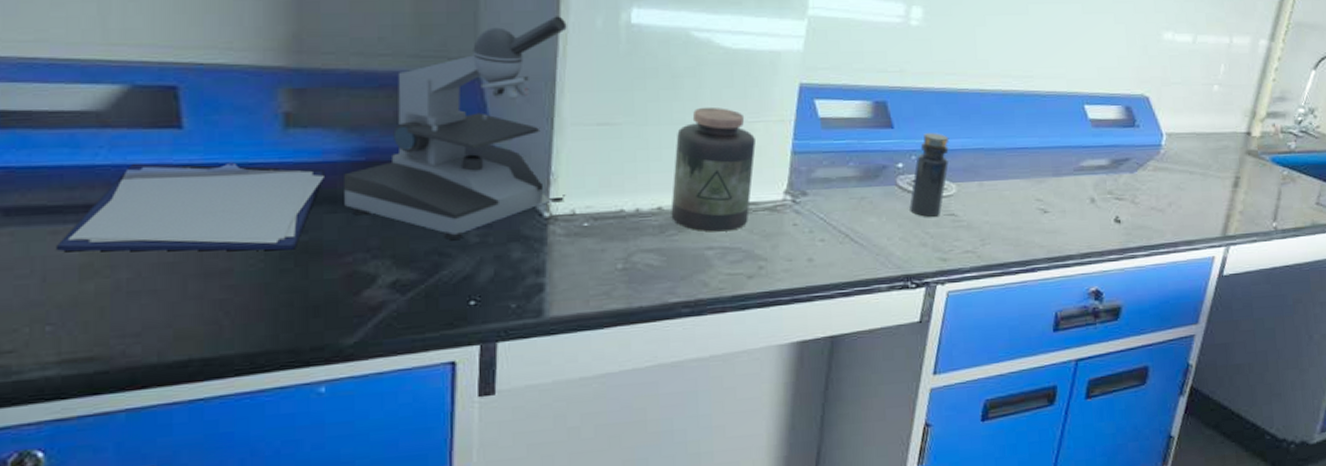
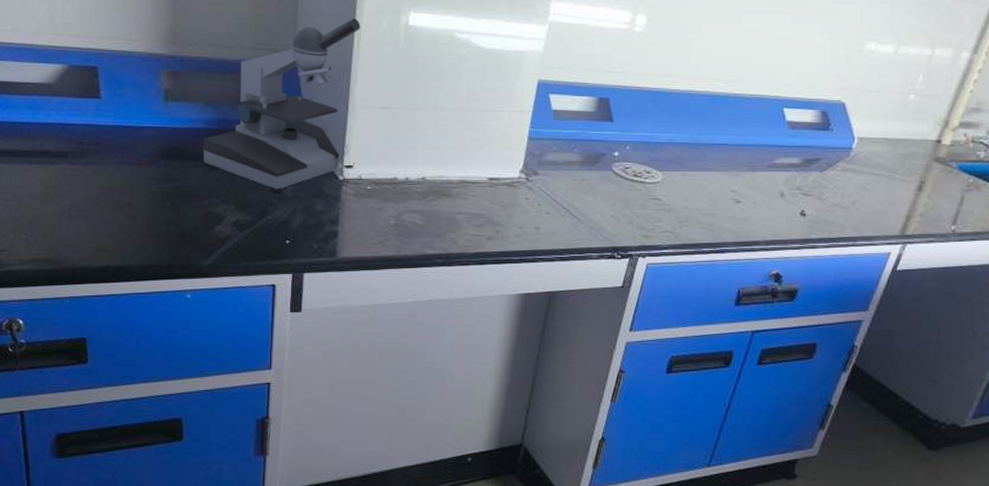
notepad: present [57,162,326,252] -> none [27,124,192,193]
jar: present [671,106,756,232] -> none [432,97,500,200]
bottle: present [909,133,950,217] -> none [621,127,660,199]

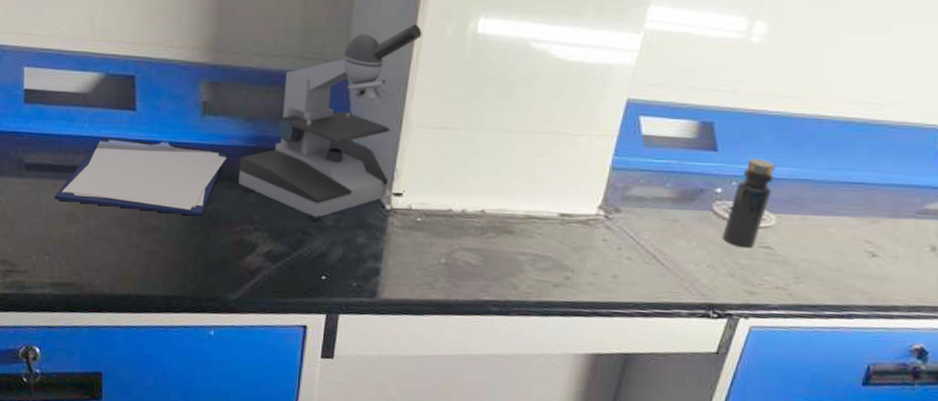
notepad: none [27,124,192,193] -> present [55,137,228,217]
bottle: none [621,127,660,199] -> present [722,159,776,247]

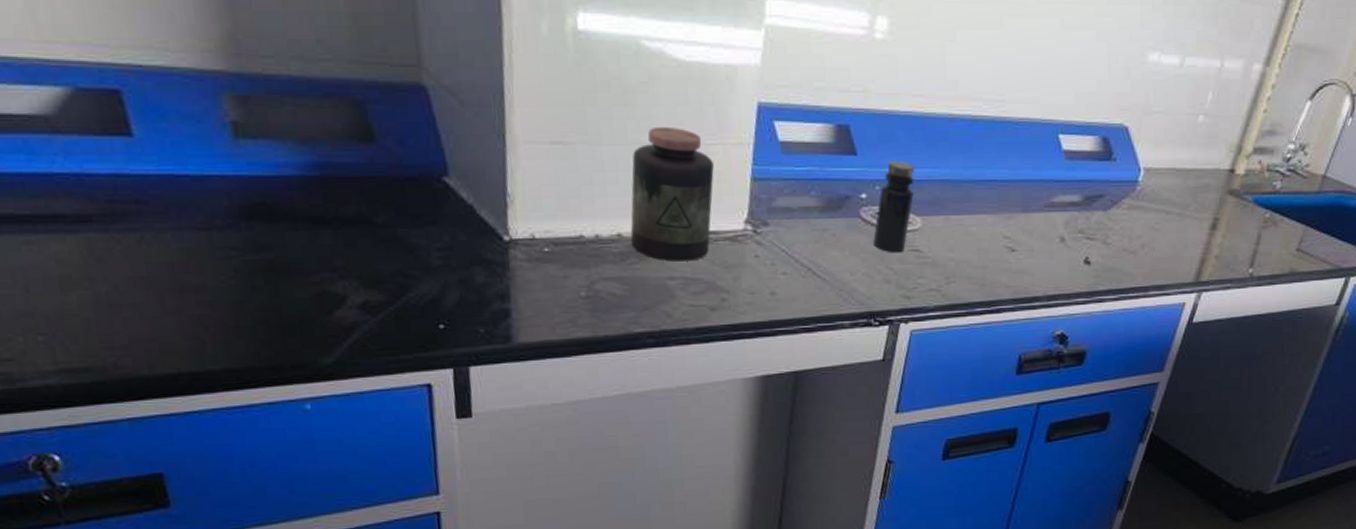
notepad: present [55,137,228,217] -> none [32,173,282,268]
microscope: present [238,24,422,221] -> none [300,19,524,261]
jar: none [492,117,577,240] -> present [630,126,714,262]

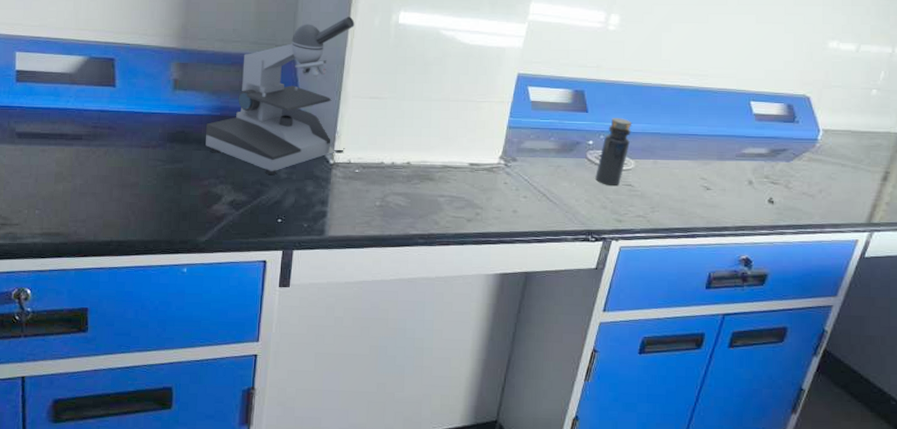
microscope: none [300,19,524,261] -> present [205,16,355,174]
jar: present [630,126,714,262] -> none [416,88,481,184]

